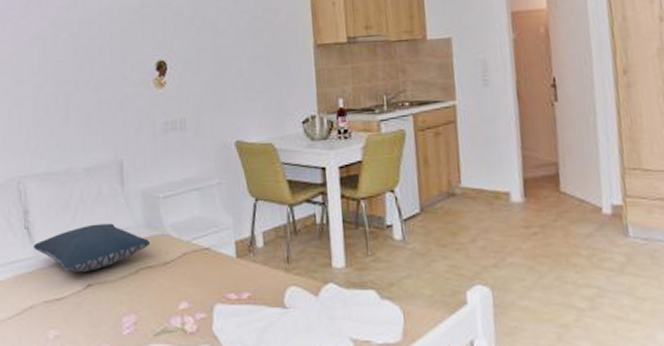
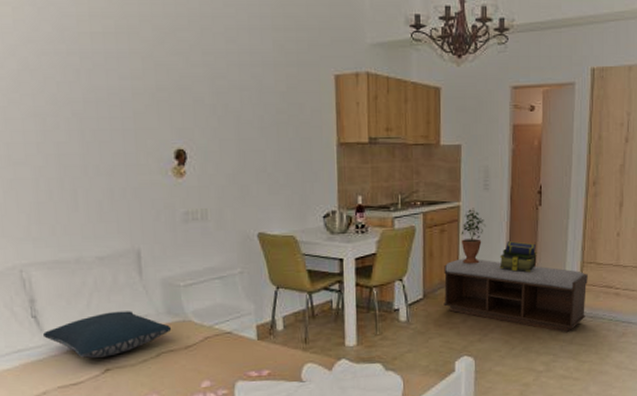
bench: none [442,165,637,260] -> present [443,258,588,333]
potted plant: none [459,106,490,173] -> present [461,207,486,264]
stack of books: none [510,144,561,182] -> present [499,241,538,273]

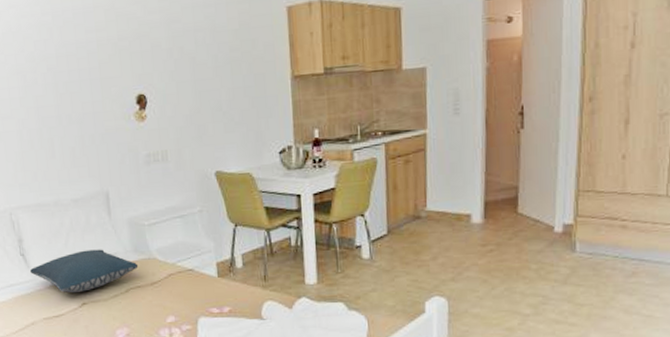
bench: present [443,258,588,333] -> none [410,190,585,272]
potted plant: present [461,207,486,264] -> none [428,135,457,197]
stack of books: present [499,241,538,273] -> none [474,169,521,204]

